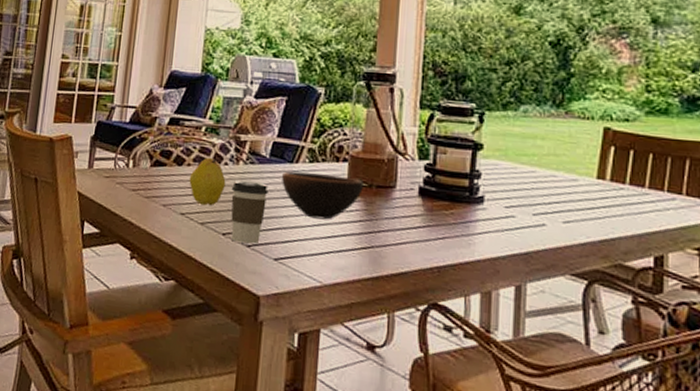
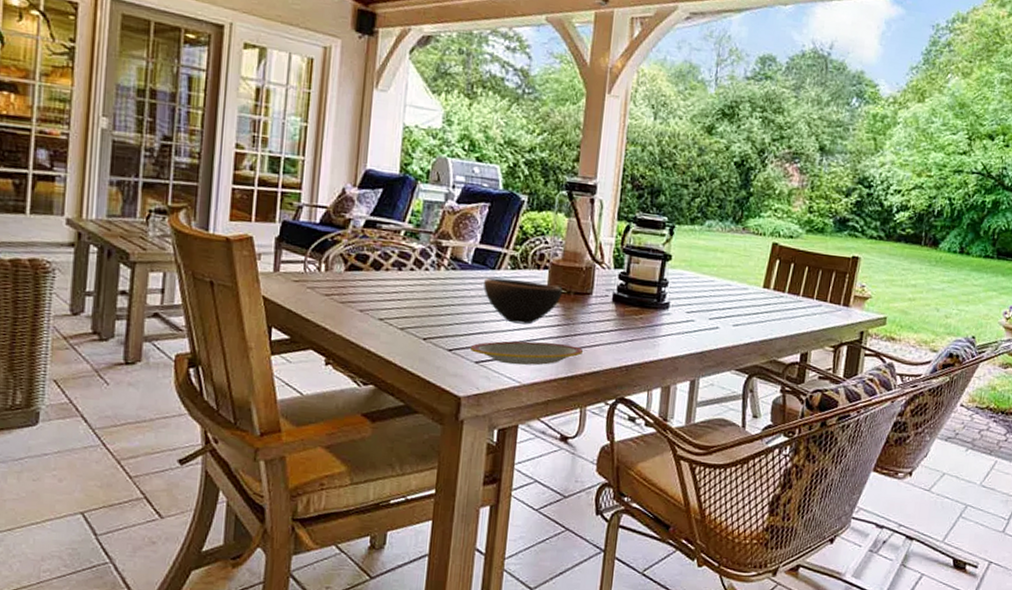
fruit: present [189,157,226,206] -> none [387,262,427,312]
coffee cup: present [231,180,269,244] -> none [432,286,470,348]
plate: none [268,237,388,264] -> present [469,341,583,366]

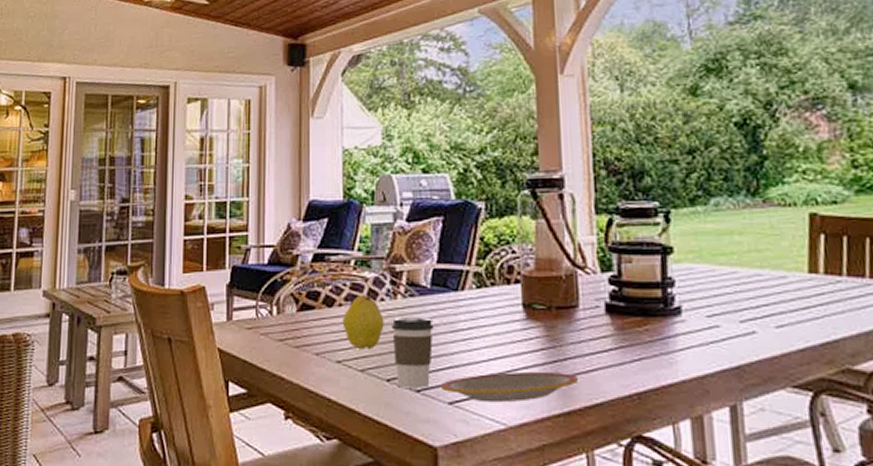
fruit: none [387,262,427,312] -> present [342,294,384,350]
coffee cup: none [432,286,470,348] -> present [392,317,434,388]
bowl: present [483,277,562,325] -> none [446,300,541,352]

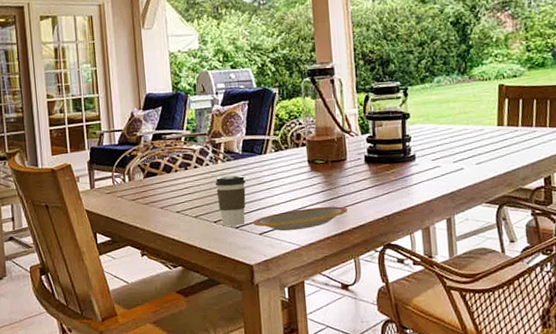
fruit: present [342,294,384,350] -> none [178,161,210,202]

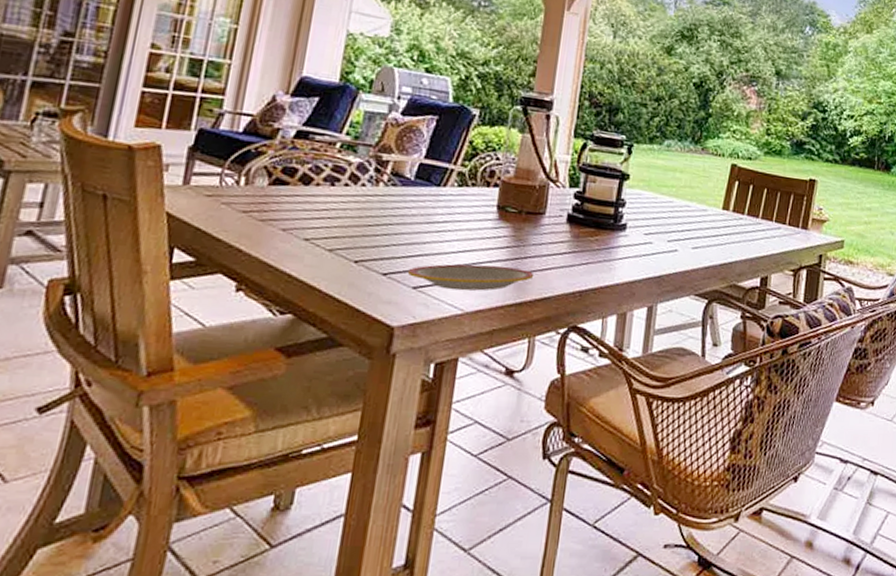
coffee cup: present [215,175,246,227] -> none [364,203,411,272]

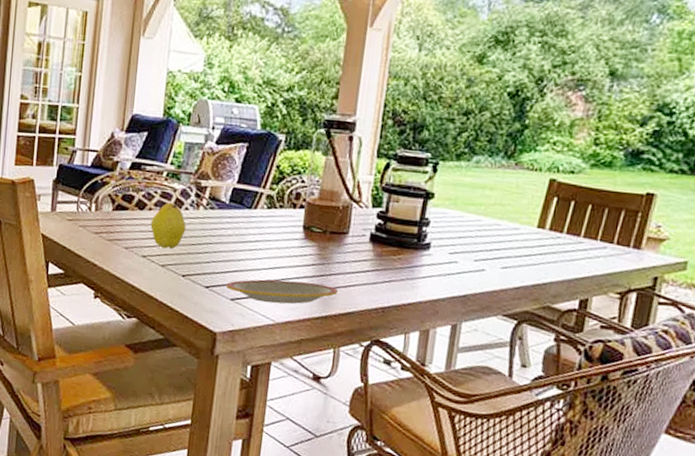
fruit: none [316,177,362,231] -> present [150,202,186,249]

